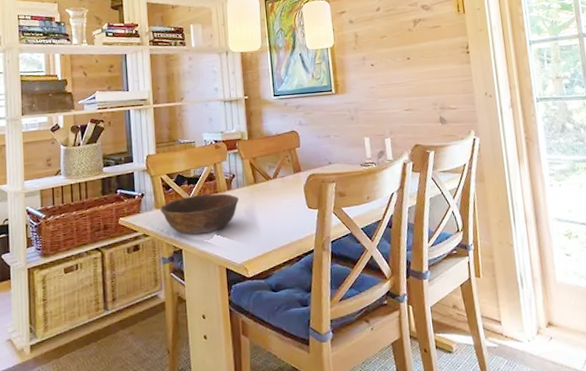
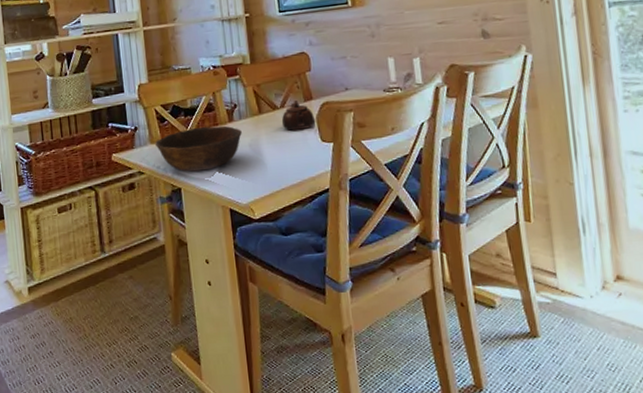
teapot: none [274,171,303,199] -> present [281,99,315,132]

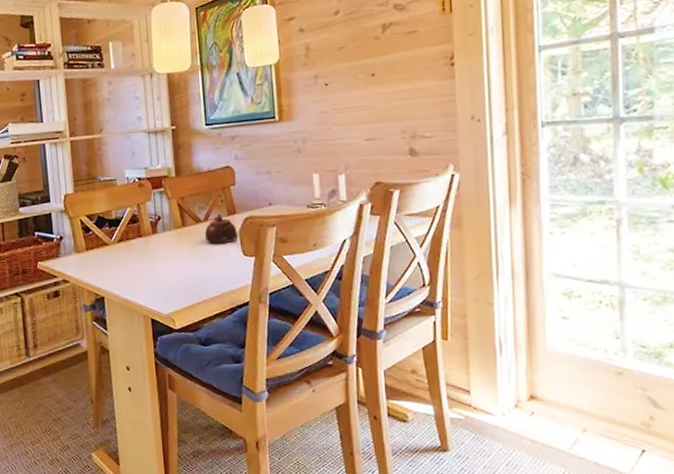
bowl: present [155,125,242,172] -> none [80,237,165,282]

